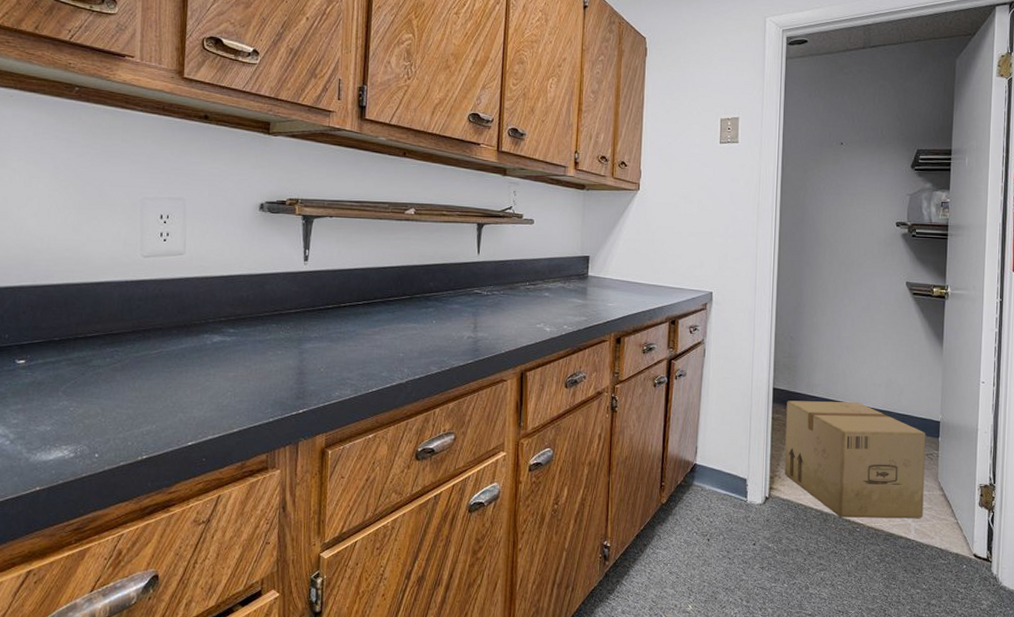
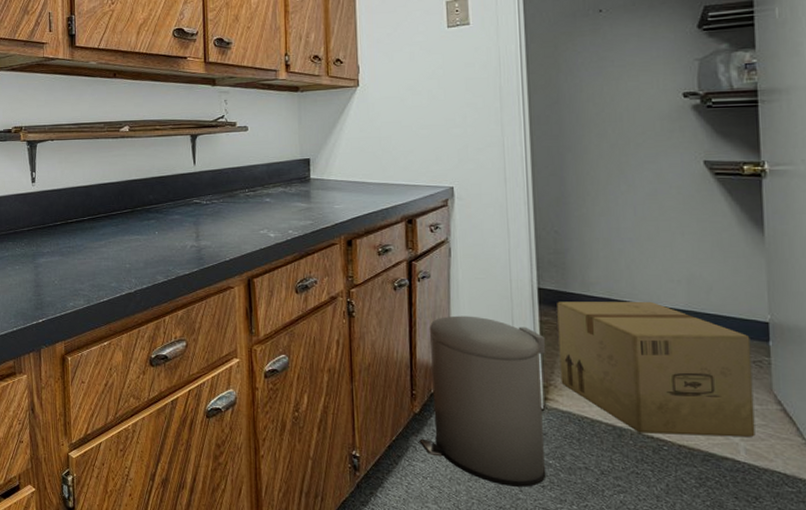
pedal bin: none [663,412,775,569] -> present [419,315,547,487]

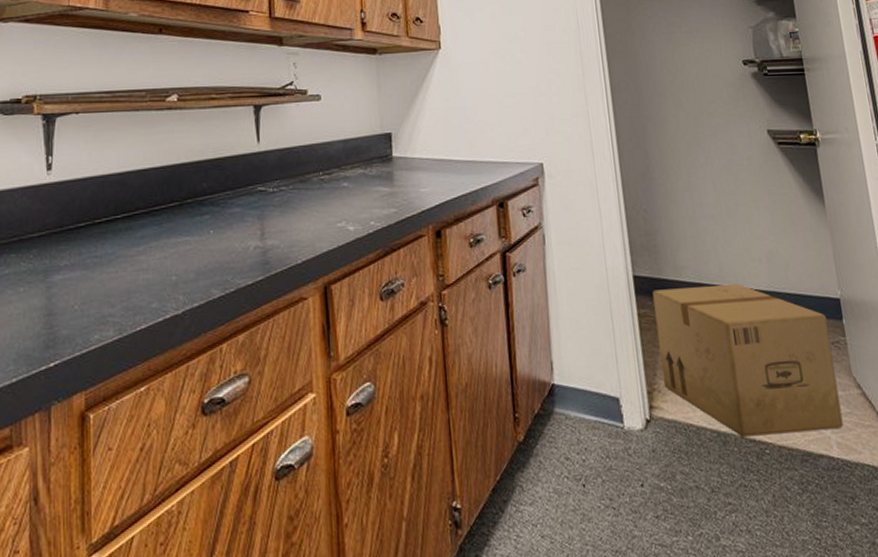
pedal bin: present [419,315,547,487] -> none [525,314,659,522]

